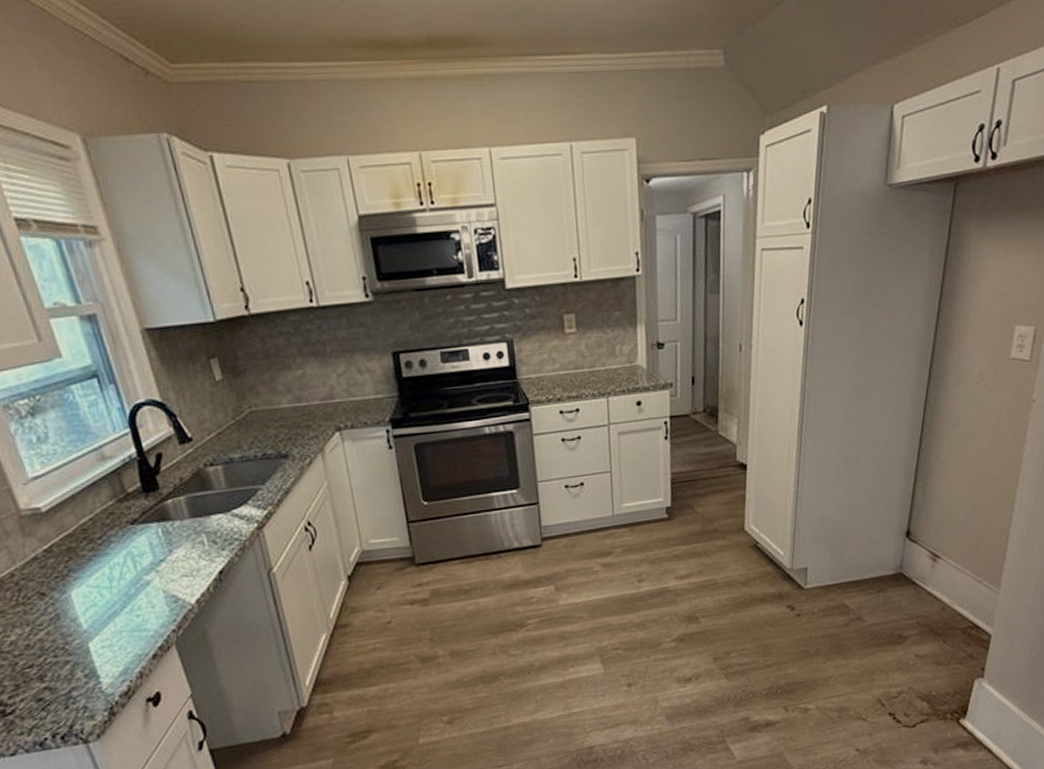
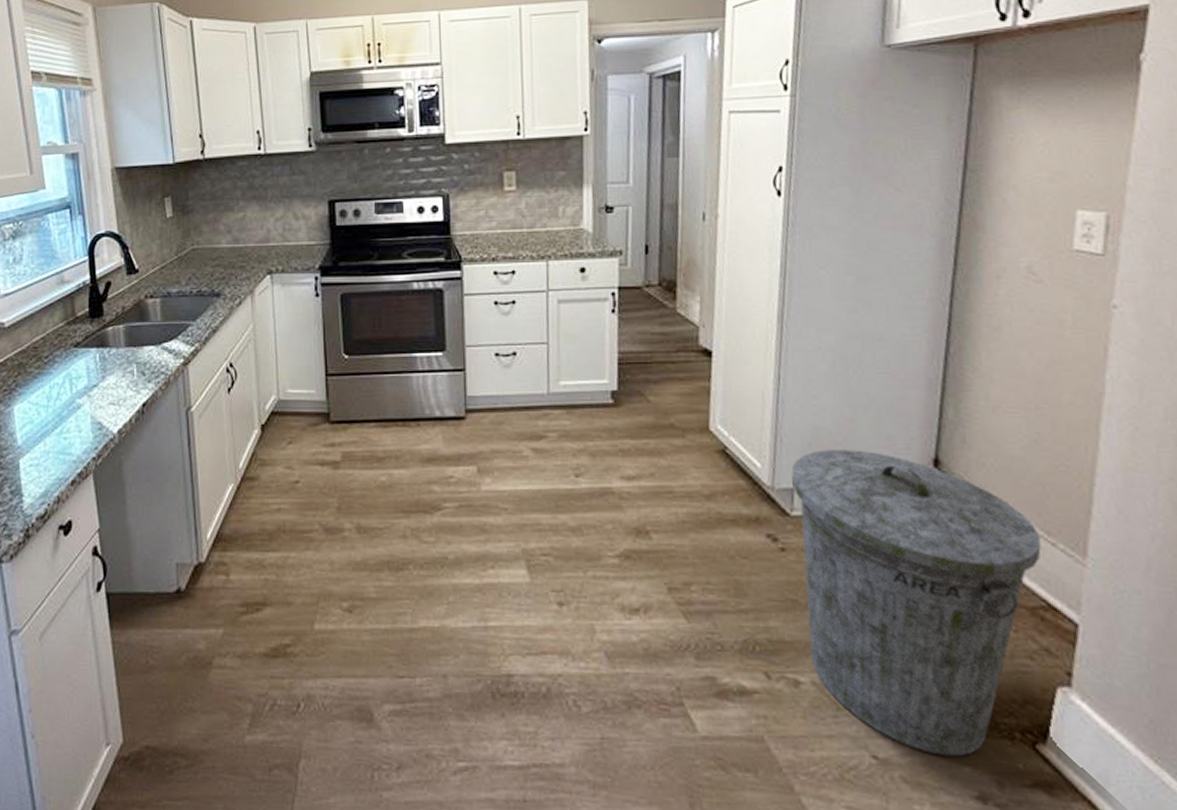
trash can: none [805,531,972,740] -> present [791,449,1041,757]

